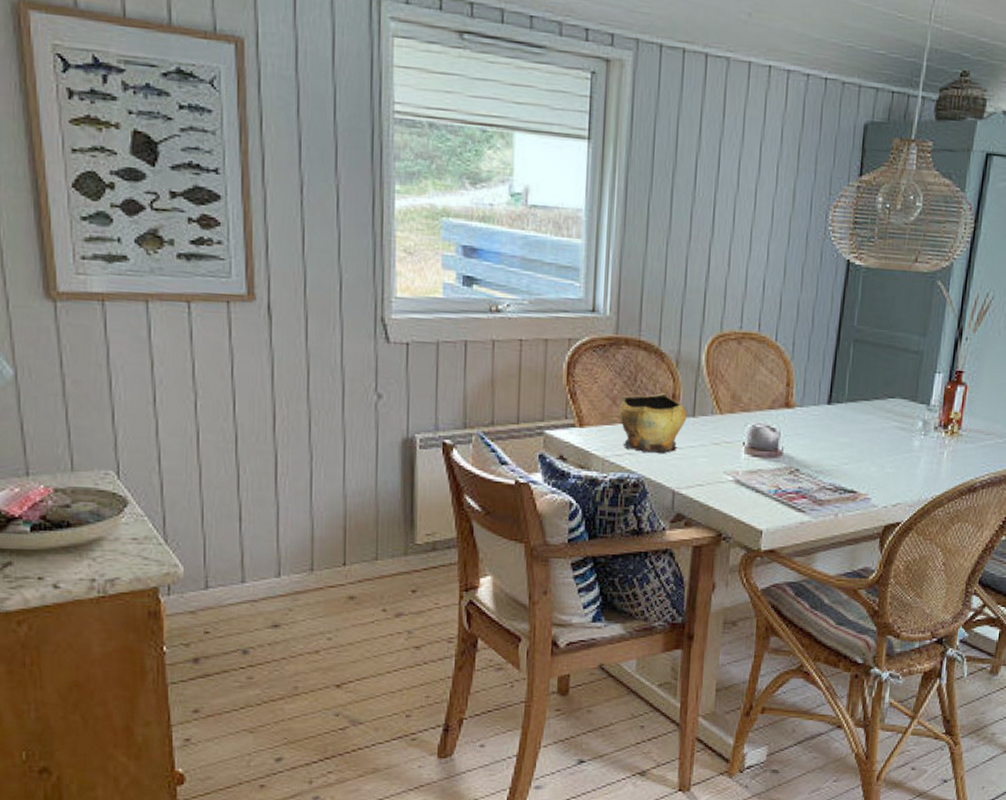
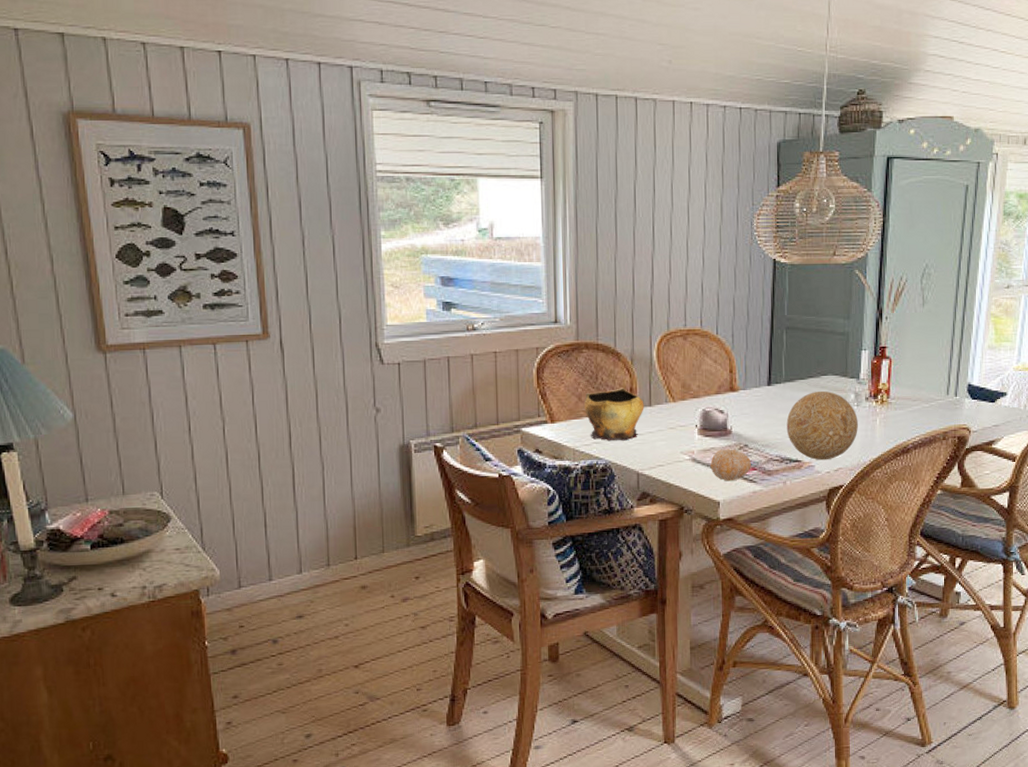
fruit: none [755,472,801,509] -> present [710,449,751,482]
decorative ball: none [844,415,924,494] -> present [786,390,858,461]

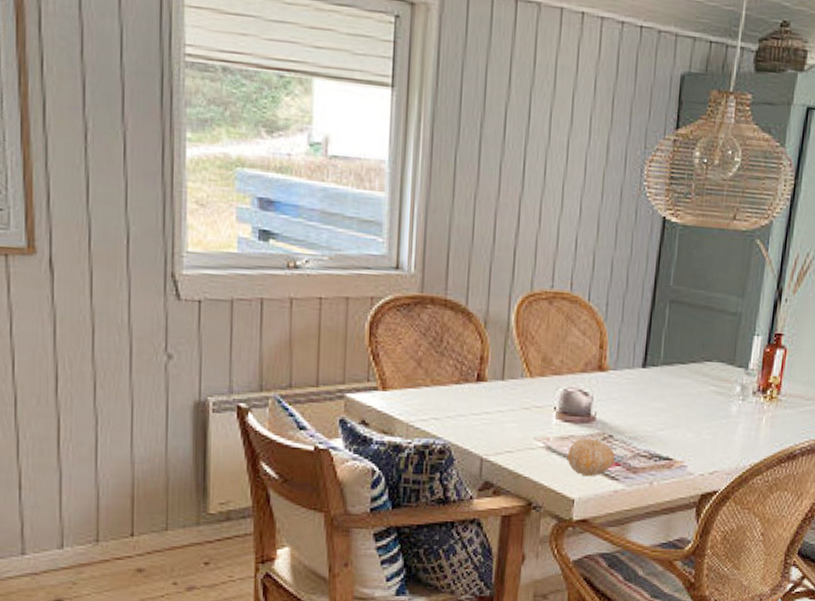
decorative bowl: present [583,388,644,441] -> none [423,355,496,419]
decorative ball: present [786,390,858,461] -> none [659,379,742,461]

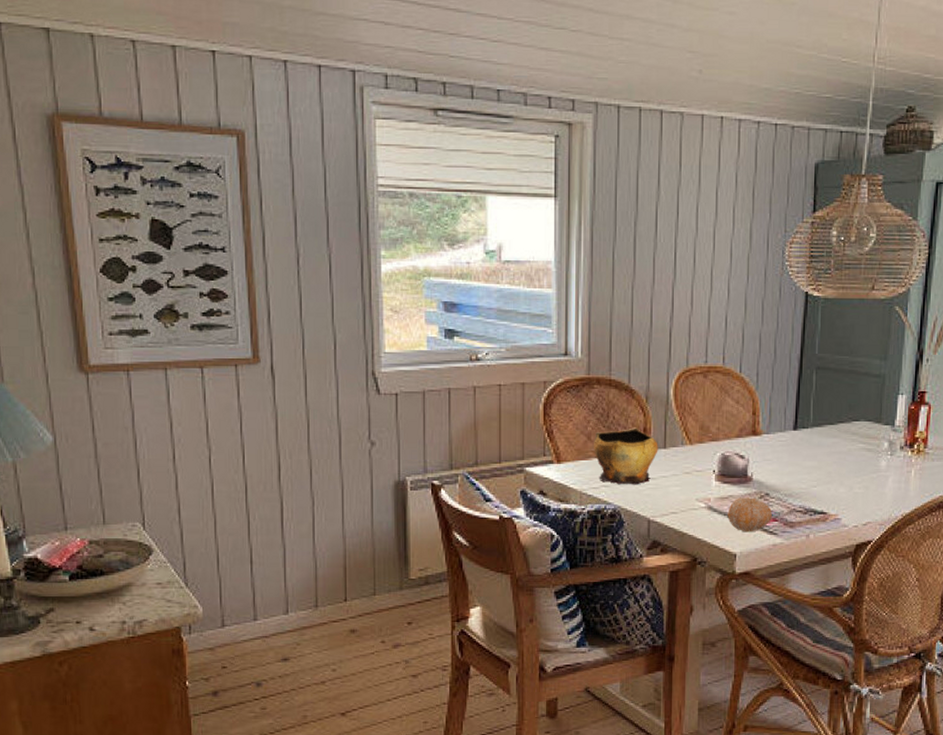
decorative bowl: none [423,355,496,419] -> present [593,427,658,485]

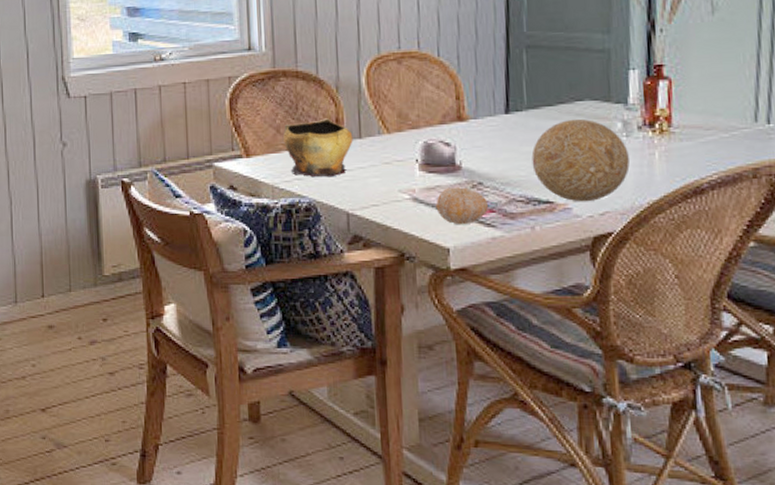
decorative ball: none [812,437,891,513] -> present [531,118,630,202]

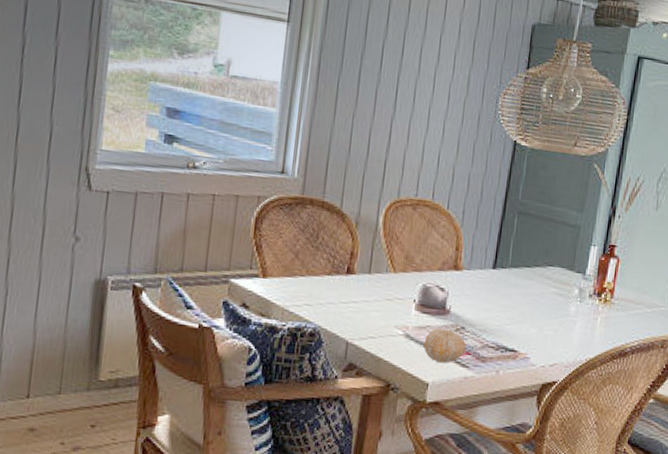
decorative bowl: present [282,118,353,177] -> none [299,250,364,307]
decorative ball: present [531,118,630,202] -> none [506,281,579,354]

